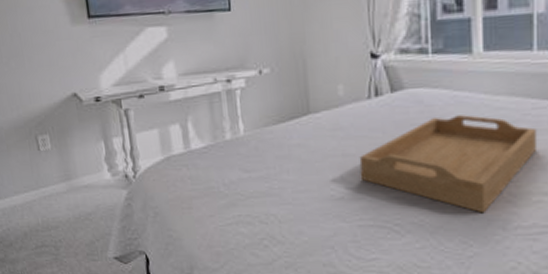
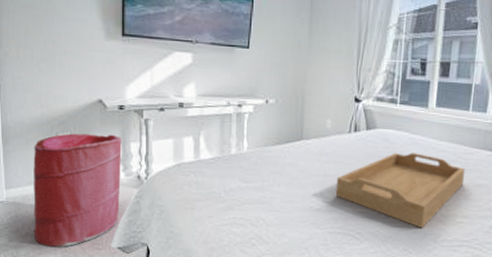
laundry hamper: none [15,130,111,260] -> present [33,133,122,247]

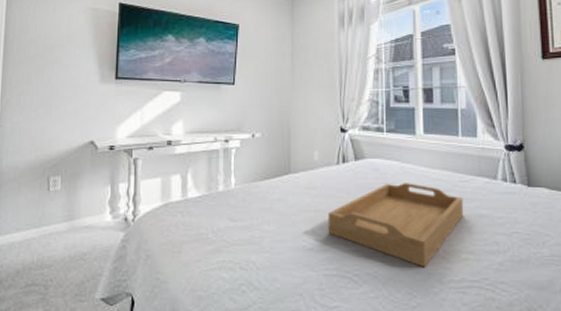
laundry hamper: present [33,133,122,247] -> none [17,175,111,300]

